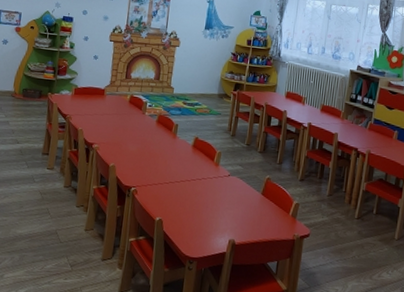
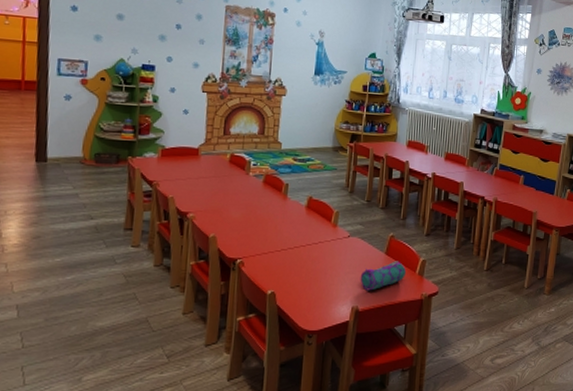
pencil case: none [237,201,280,227] -> present [360,261,406,291]

